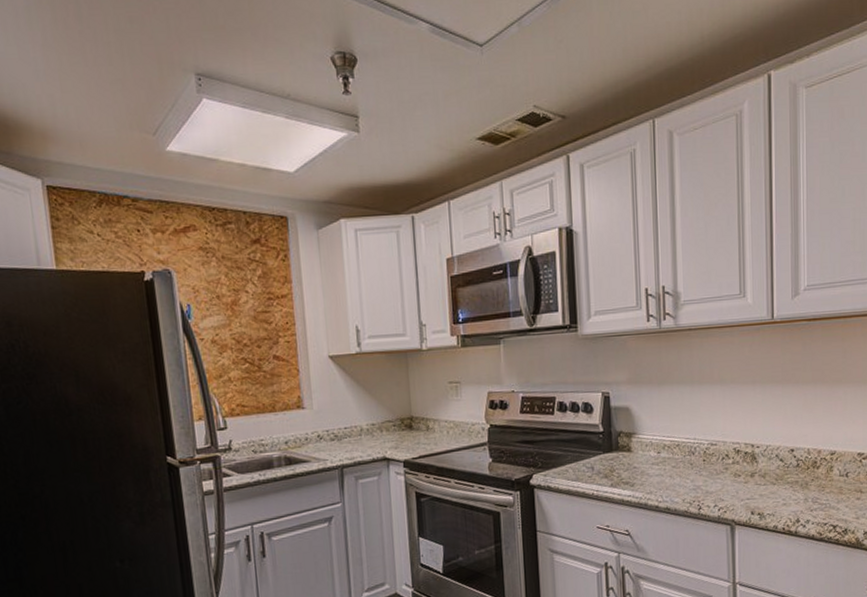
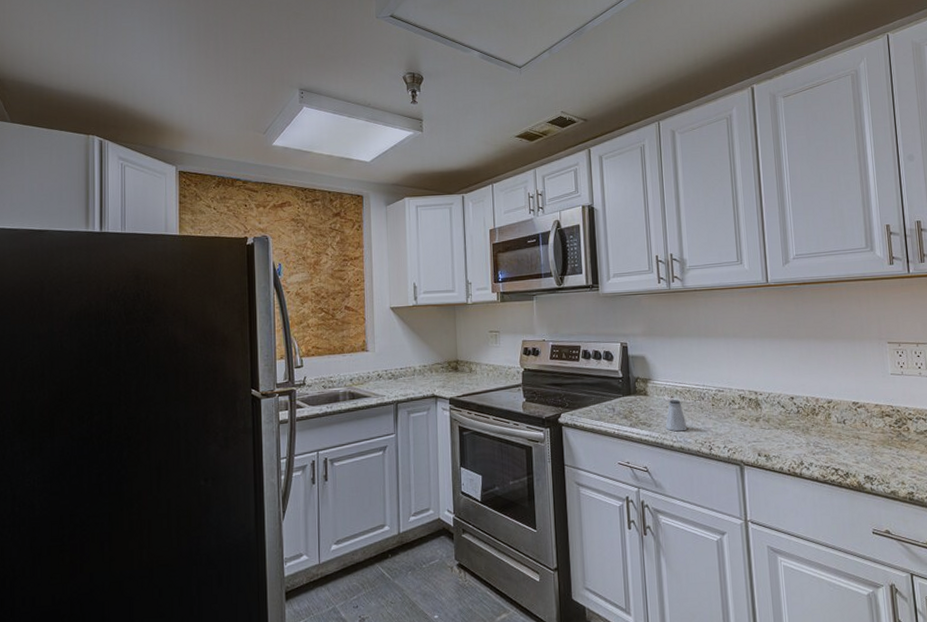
saltshaker: none [650,455,675,491] -> present [665,400,687,432]

